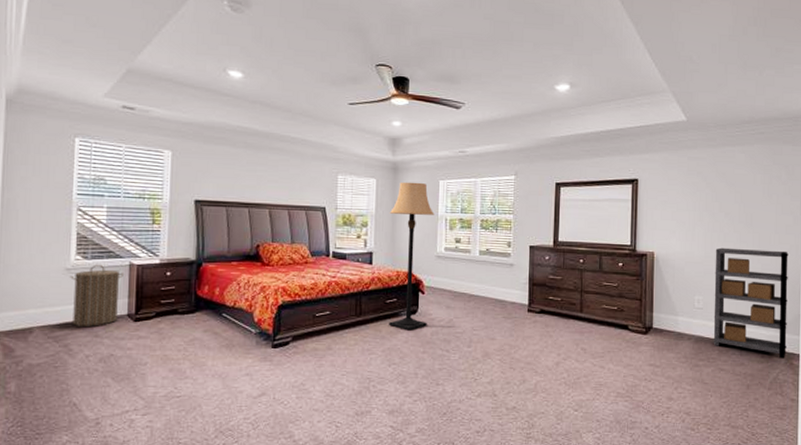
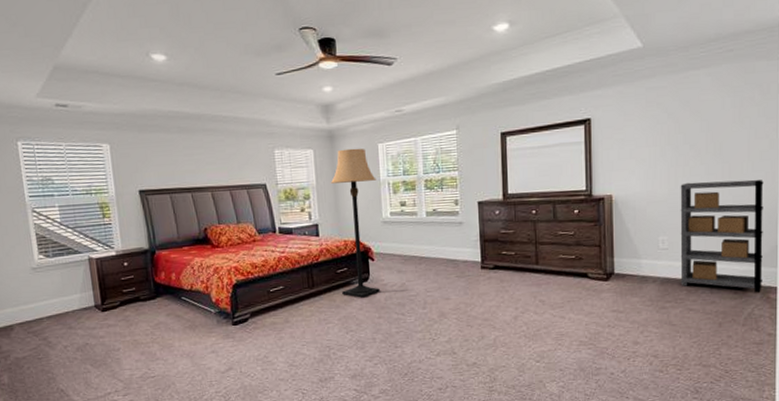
laundry hamper: present [69,265,125,326] -> none [36,262,86,320]

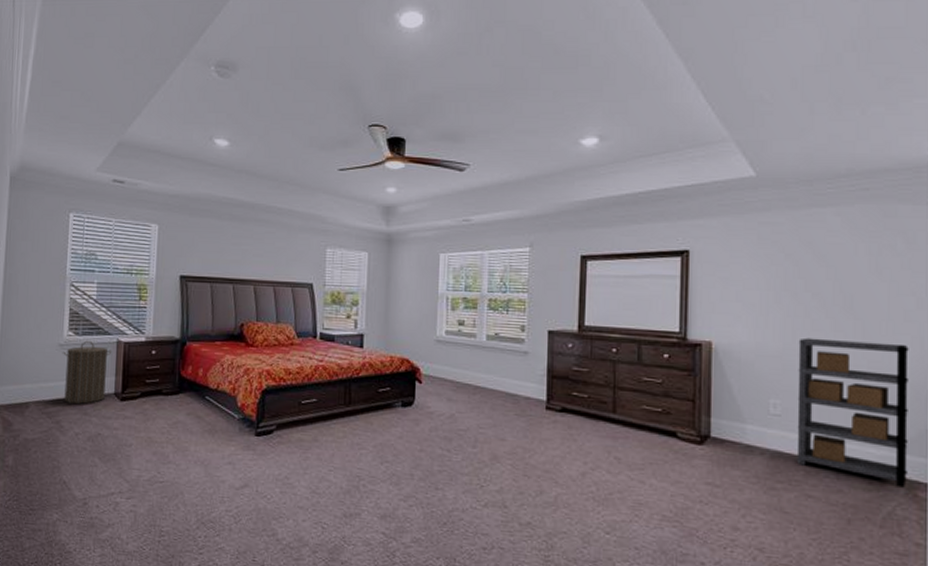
laundry hamper: none [36,262,86,320] -> present [62,341,113,404]
lamp: present [330,148,380,298] -> none [381,255,434,425]

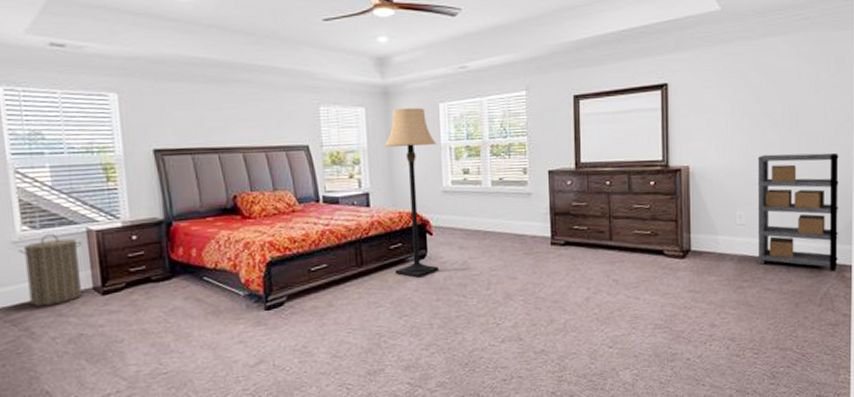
lamp: none [381,255,434,425] -> present [384,107,439,278]

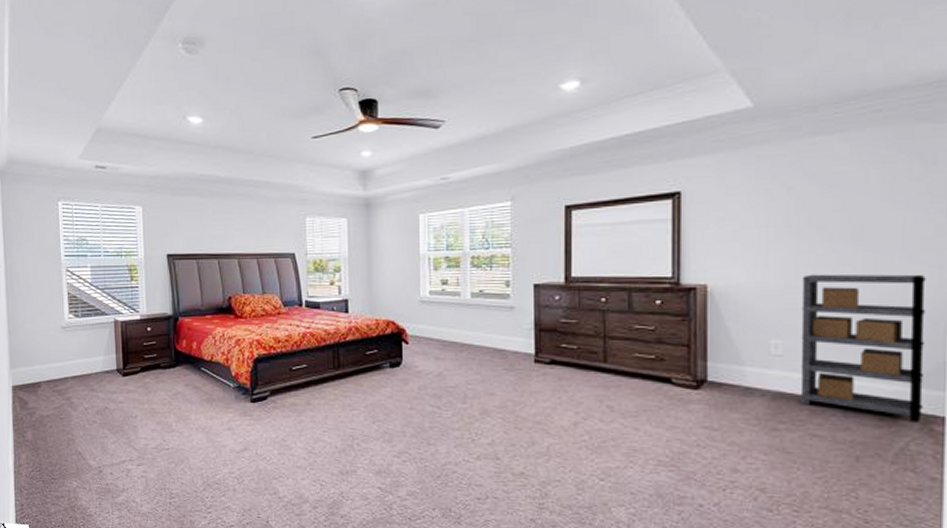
laundry hamper: present [17,234,83,306] -> none [65,323,111,381]
lamp: present [384,107,439,278] -> none [363,218,415,385]

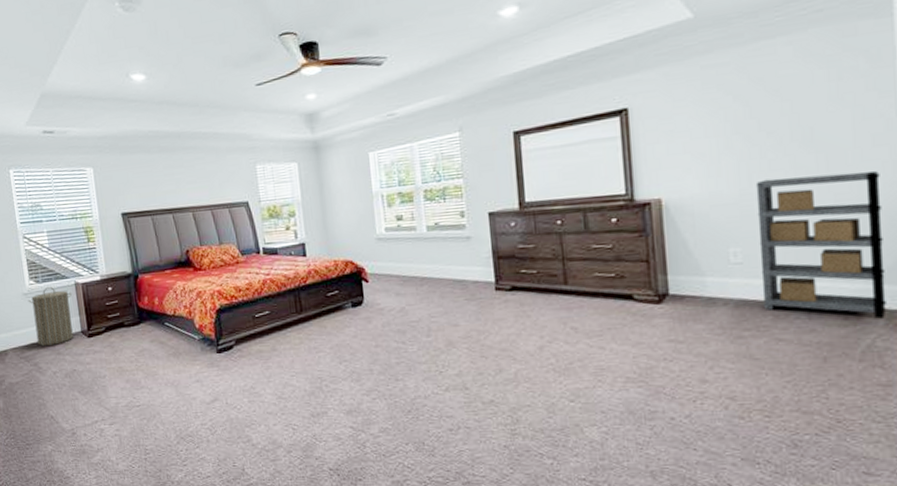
laundry hamper: none [65,323,111,381] -> present [27,287,73,346]

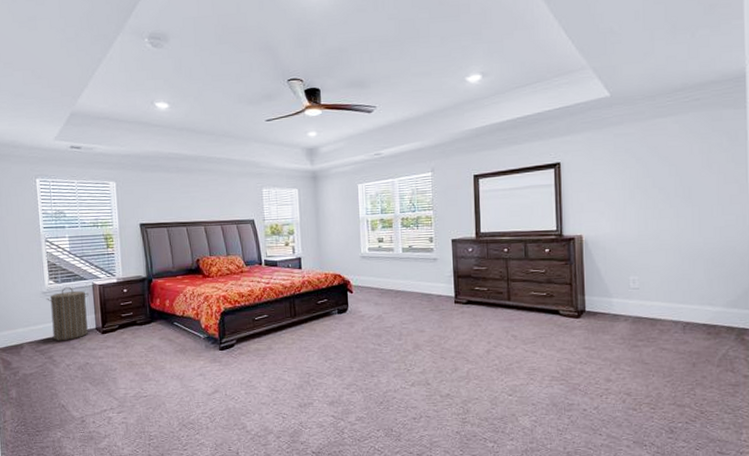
shelving unit: present [755,171,887,319] -> none [650,222,736,334]

